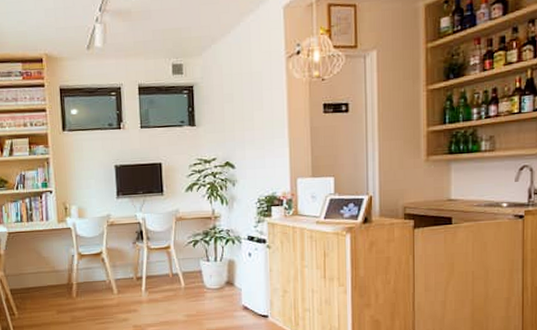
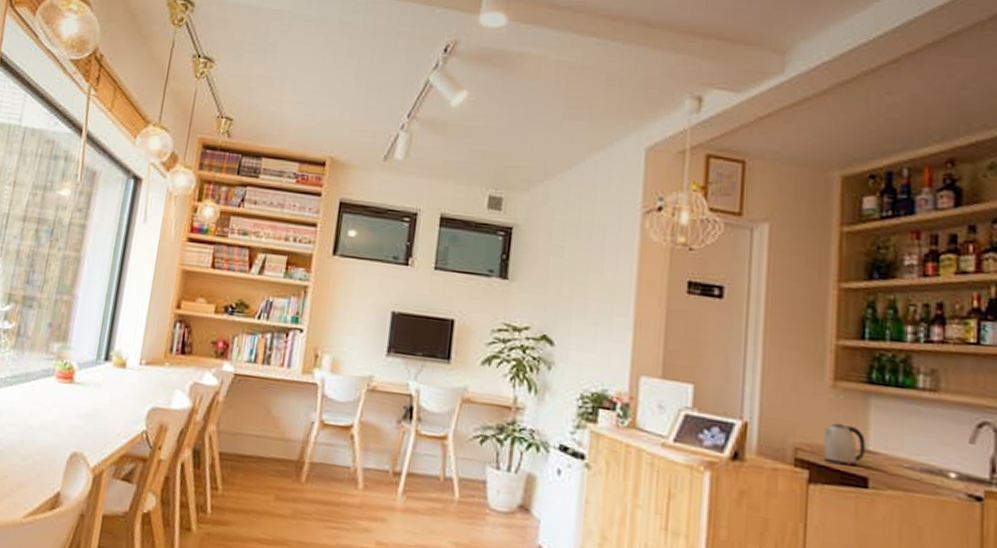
kettle: none [421,184,450,213] -> present [822,422,867,467]

